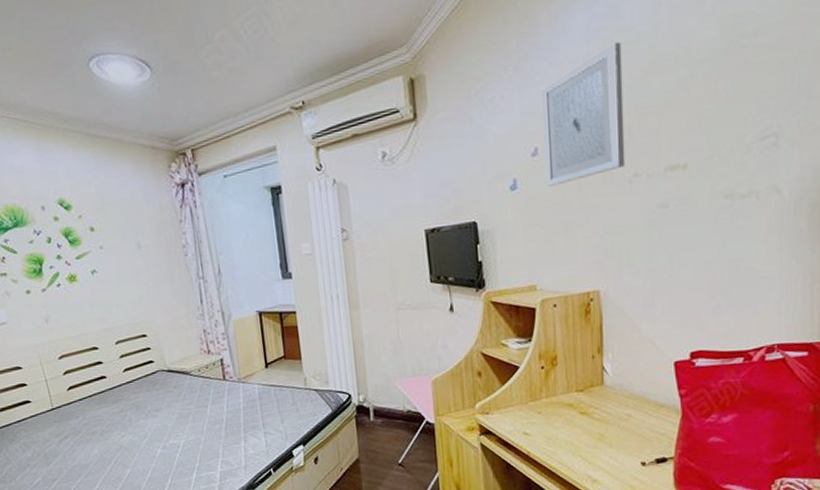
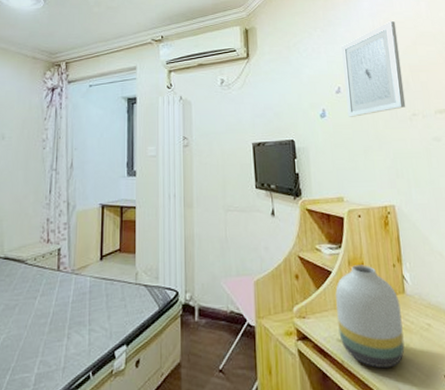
vase: none [523,358,599,458] -> present [335,265,405,369]

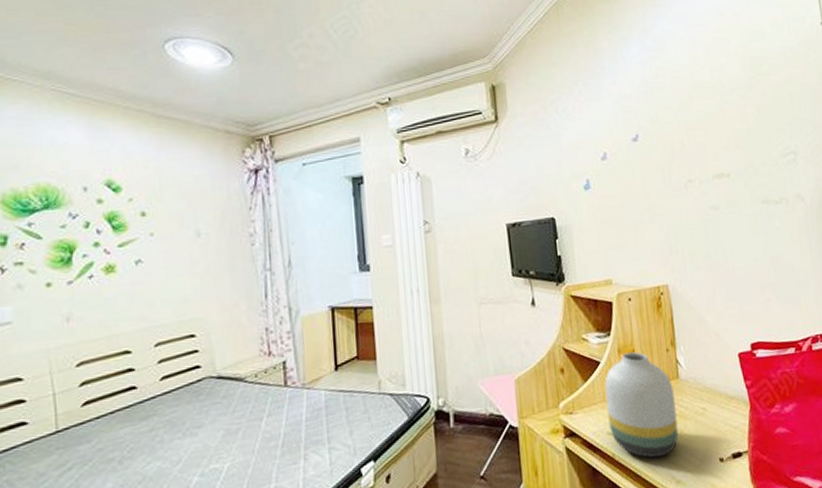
wall art: present [341,21,406,117] -> none [607,70,681,188]

